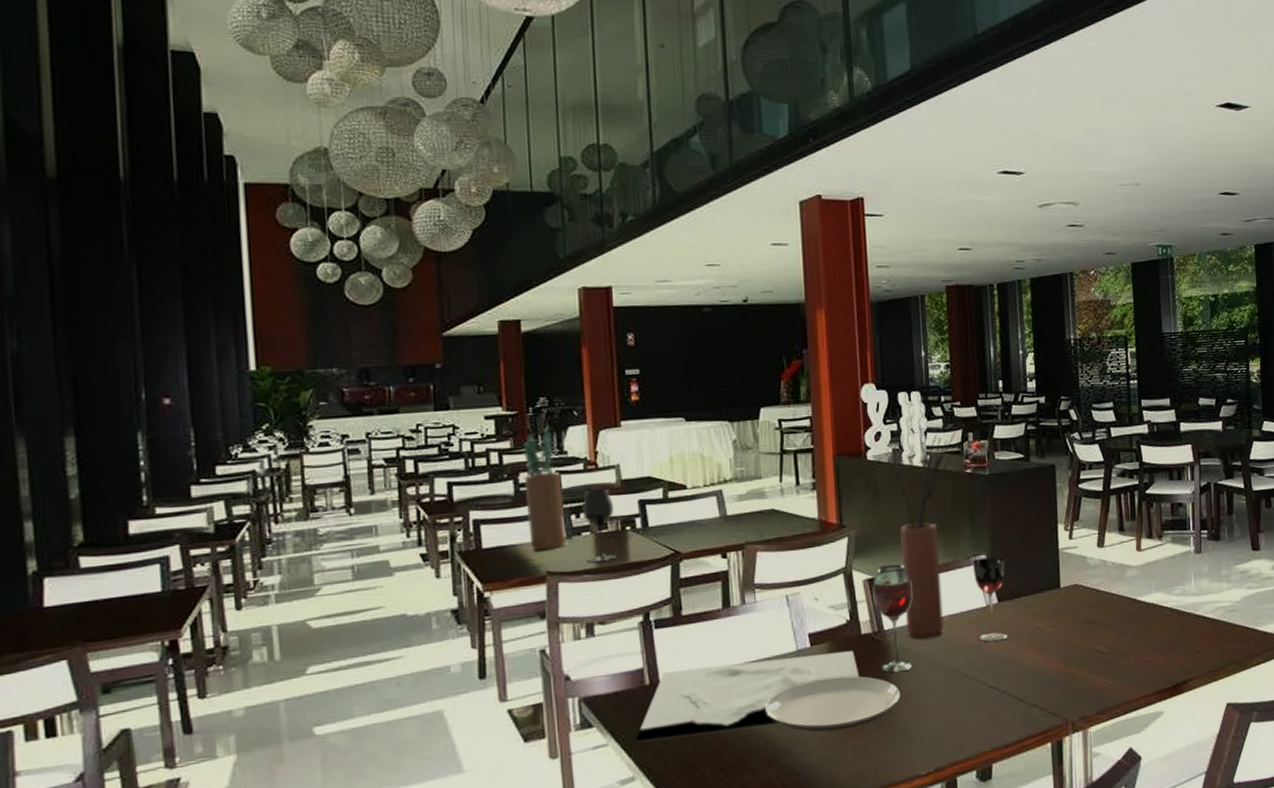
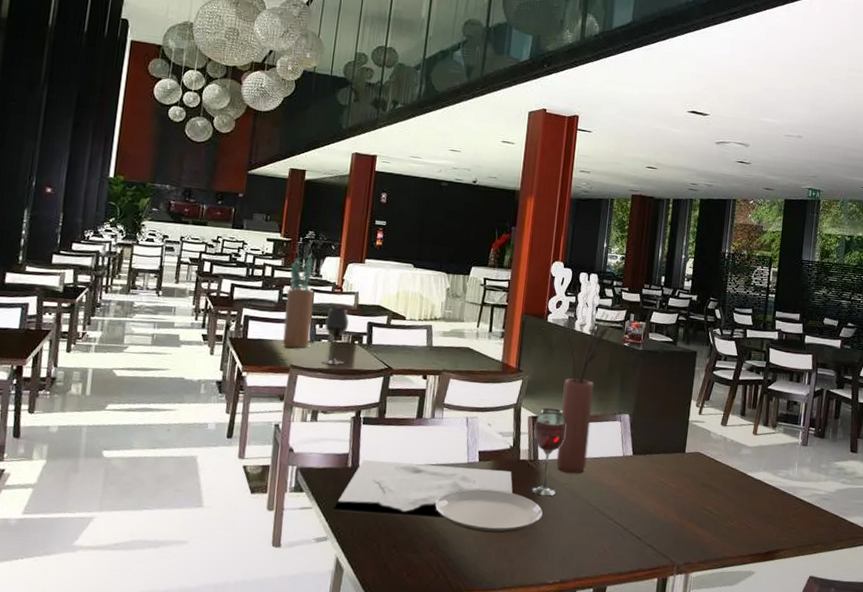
wineglass: present [973,557,1007,642] -> none [612,416,643,487]

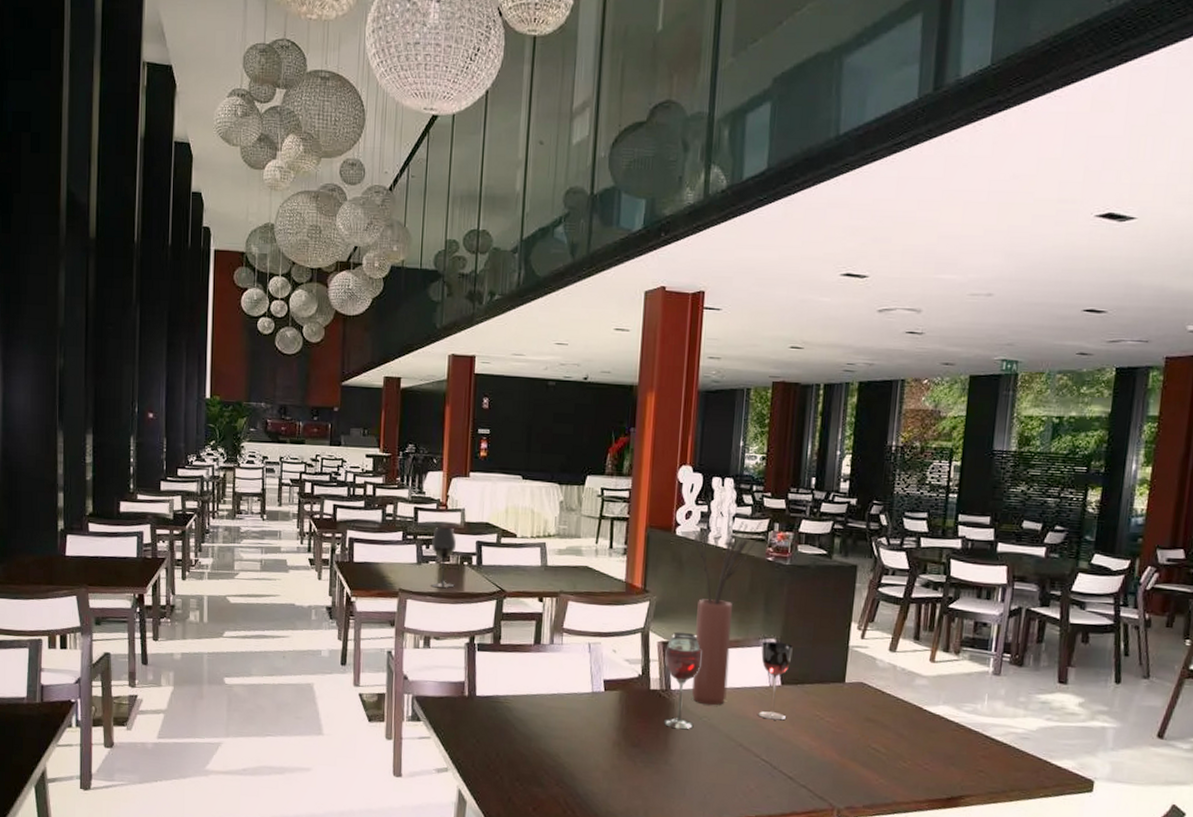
vase: present [282,252,315,349] -> none [389,468,419,572]
napkin: present [332,460,513,519] -> none [452,688,644,752]
plate: present [435,488,543,533] -> none [559,720,678,769]
wineglass: none [612,416,643,487] -> present [758,641,793,720]

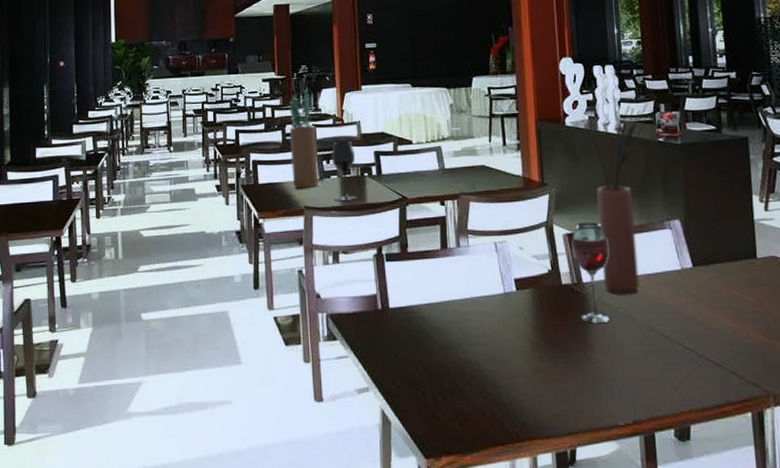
vase: none [389,468,419,572] -> present [289,87,320,189]
wineglass: present [758,641,793,720] -> none [667,222,703,304]

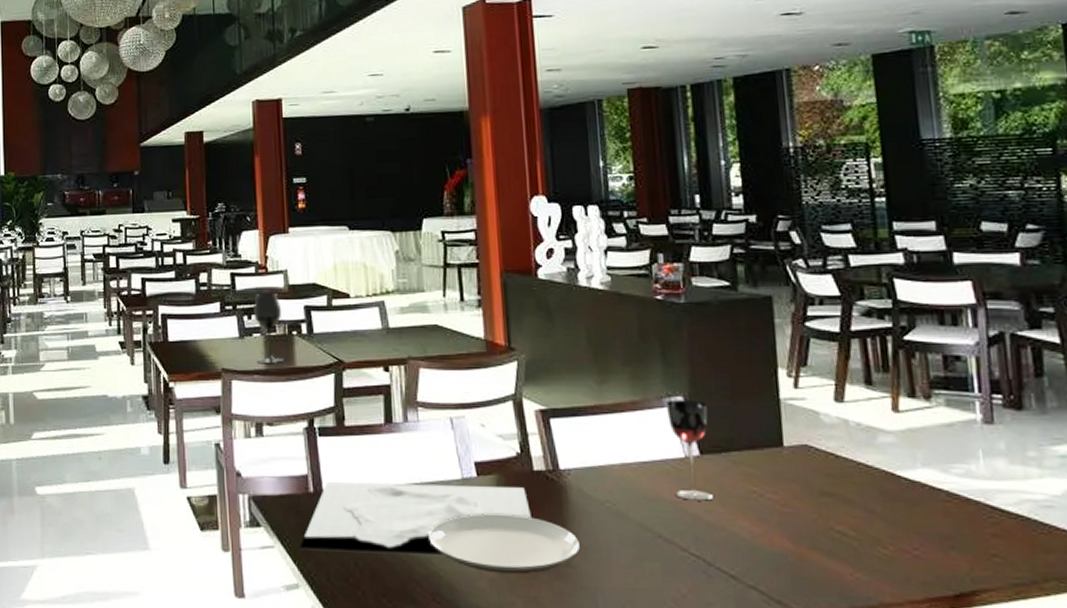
vase: present [289,87,320,189] -> none [204,229,240,348]
napkin: none [369,299,560,359] -> present [299,482,531,556]
plate: none [477,321,599,371] -> present [429,513,580,574]
wineglass: present [571,222,611,324] -> none [545,396,596,520]
vase: present [584,95,648,294] -> none [561,242,643,485]
wineglass: none [667,222,703,304] -> present [667,400,713,501]

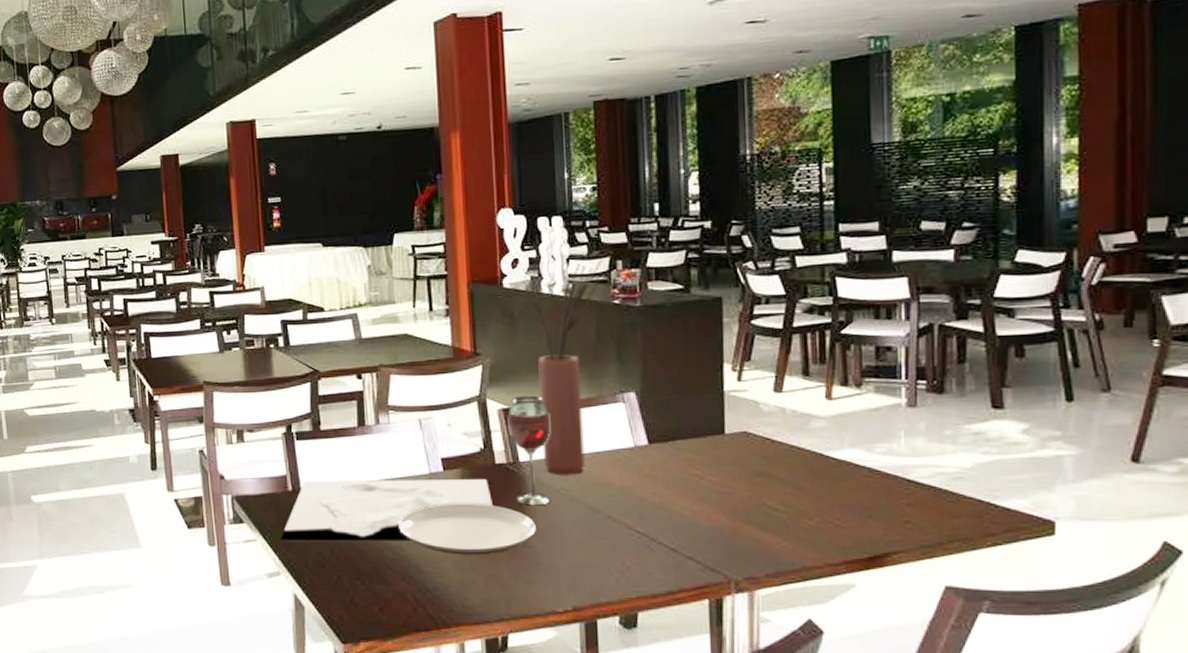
wineglass: present [253,292,285,363] -> none [232,309,263,375]
wineglass: none [545,396,596,520] -> present [507,395,551,506]
vase: none [561,242,643,485] -> present [525,251,602,474]
wineglass: present [667,400,713,501] -> none [620,395,659,485]

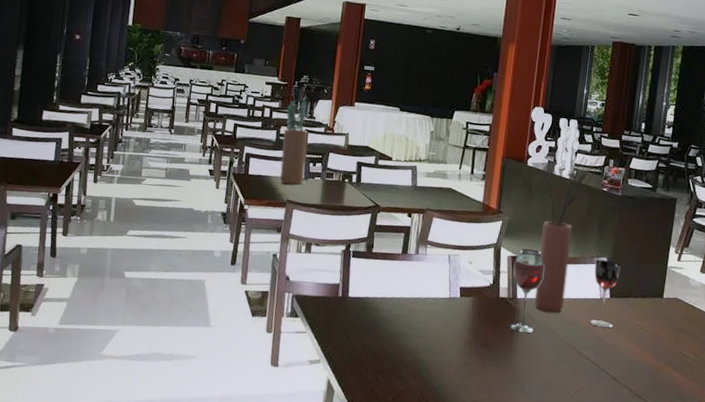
vase: none [183,249,220,363] -> present [280,95,309,185]
napkin: present [280,479,493,542] -> none [324,290,493,349]
plate: present [398,503,536,555] -> none [419,322,521,366]
wineglass: none [620,395,659,485] -> present [589,259,621,328]

